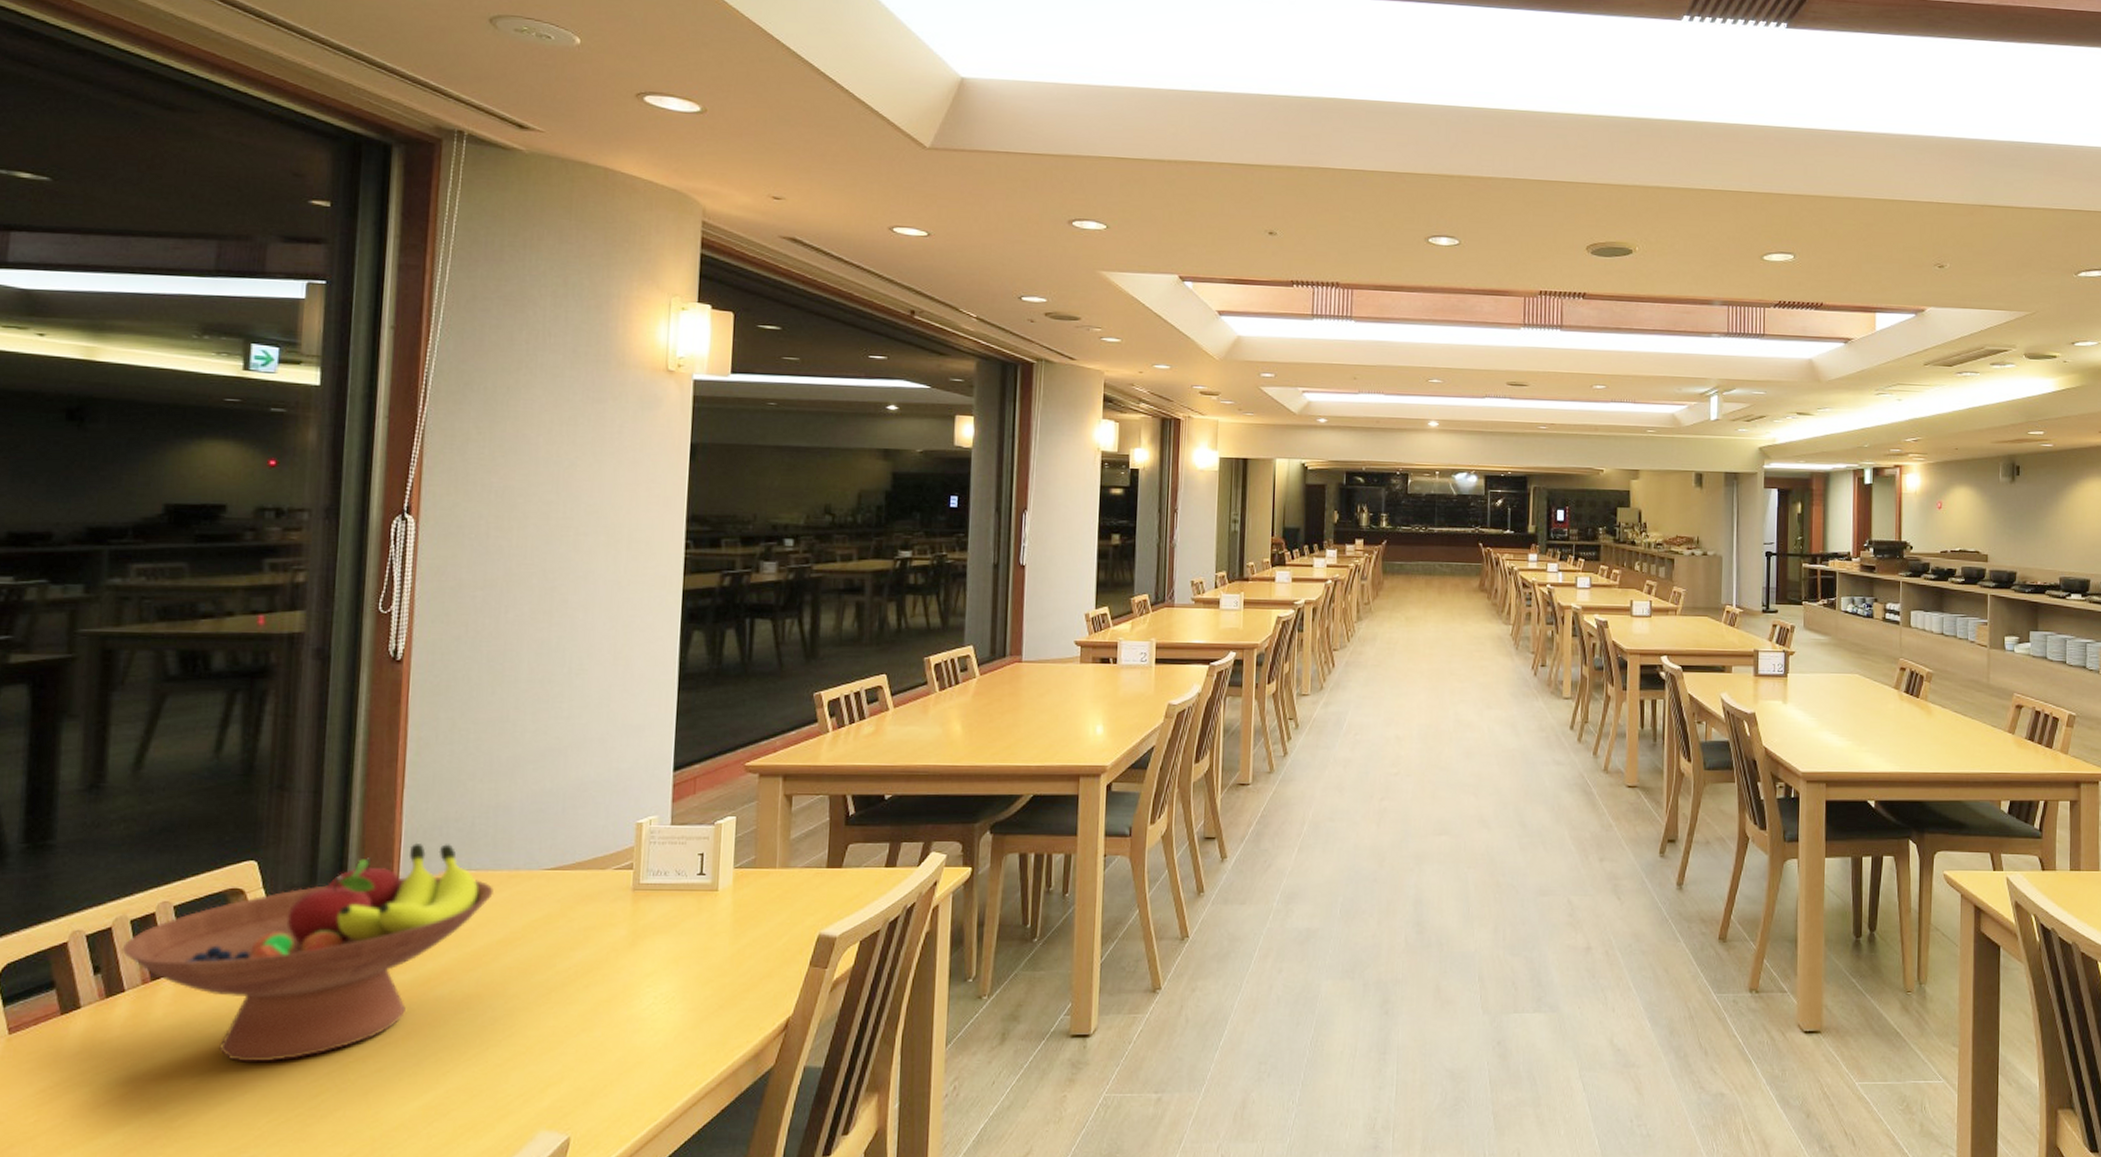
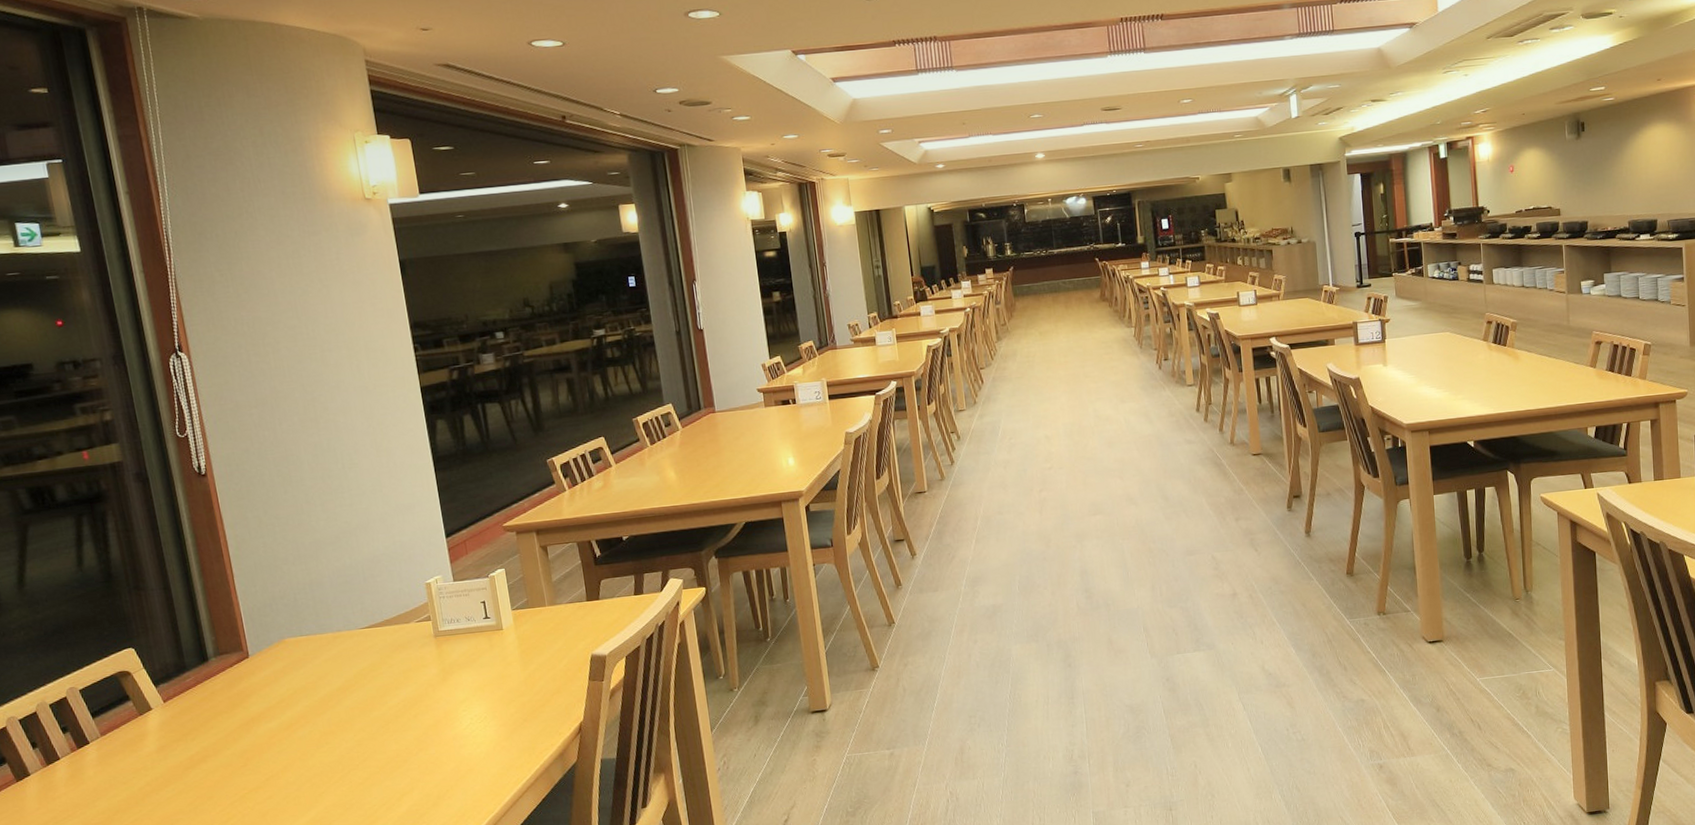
fruit bowl: present [121,842,494,1062] -> none [48,617,325,803]

